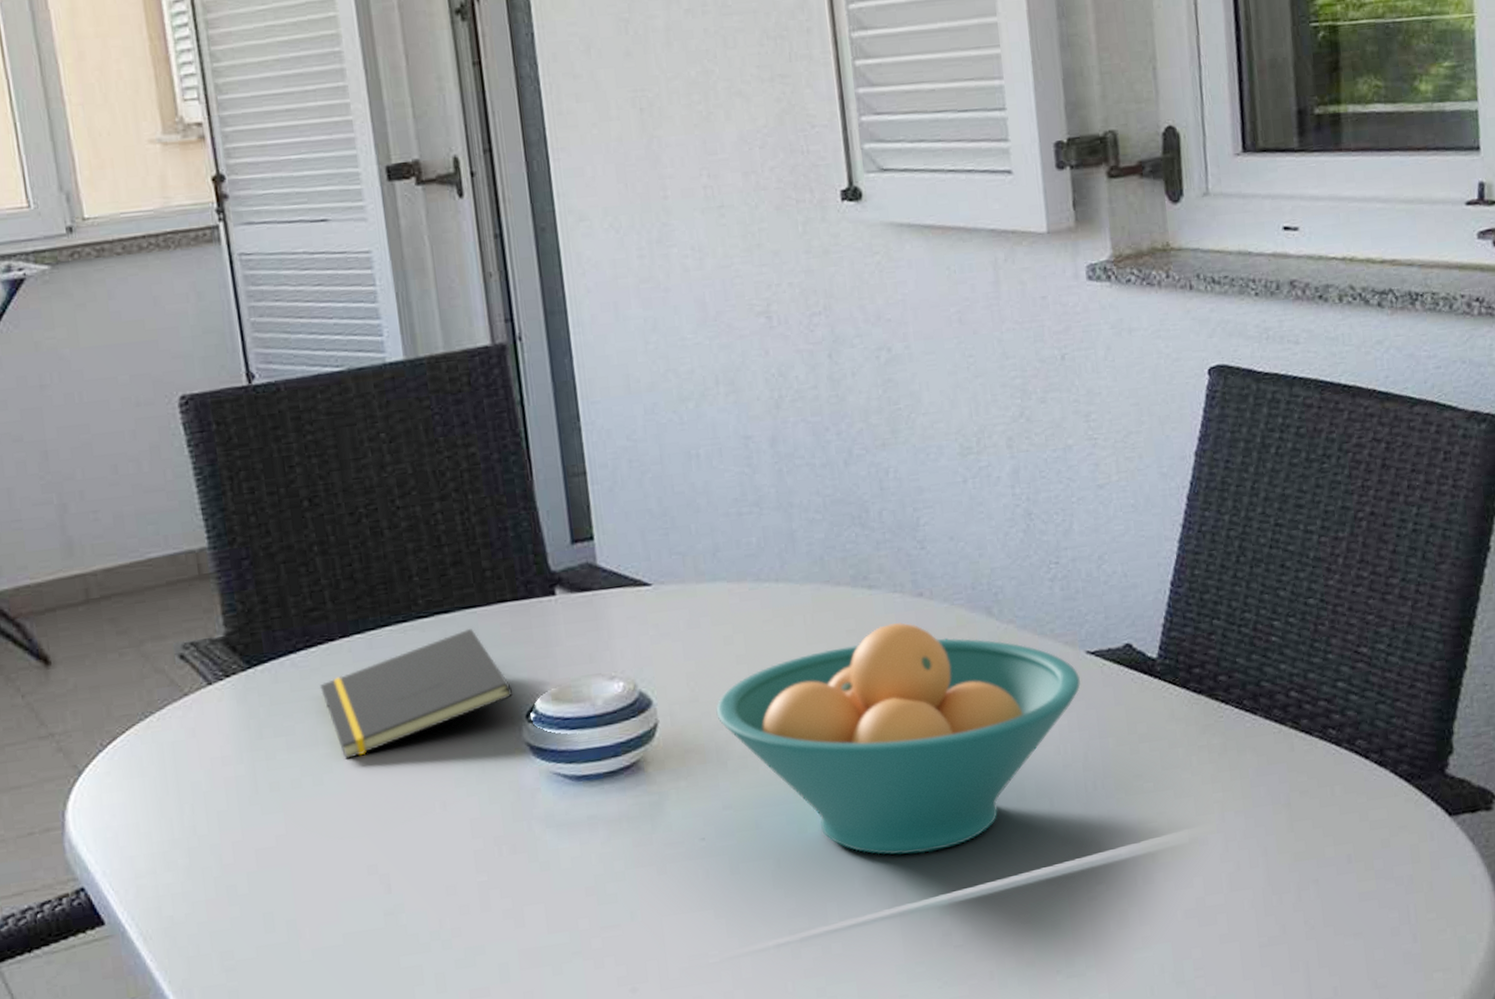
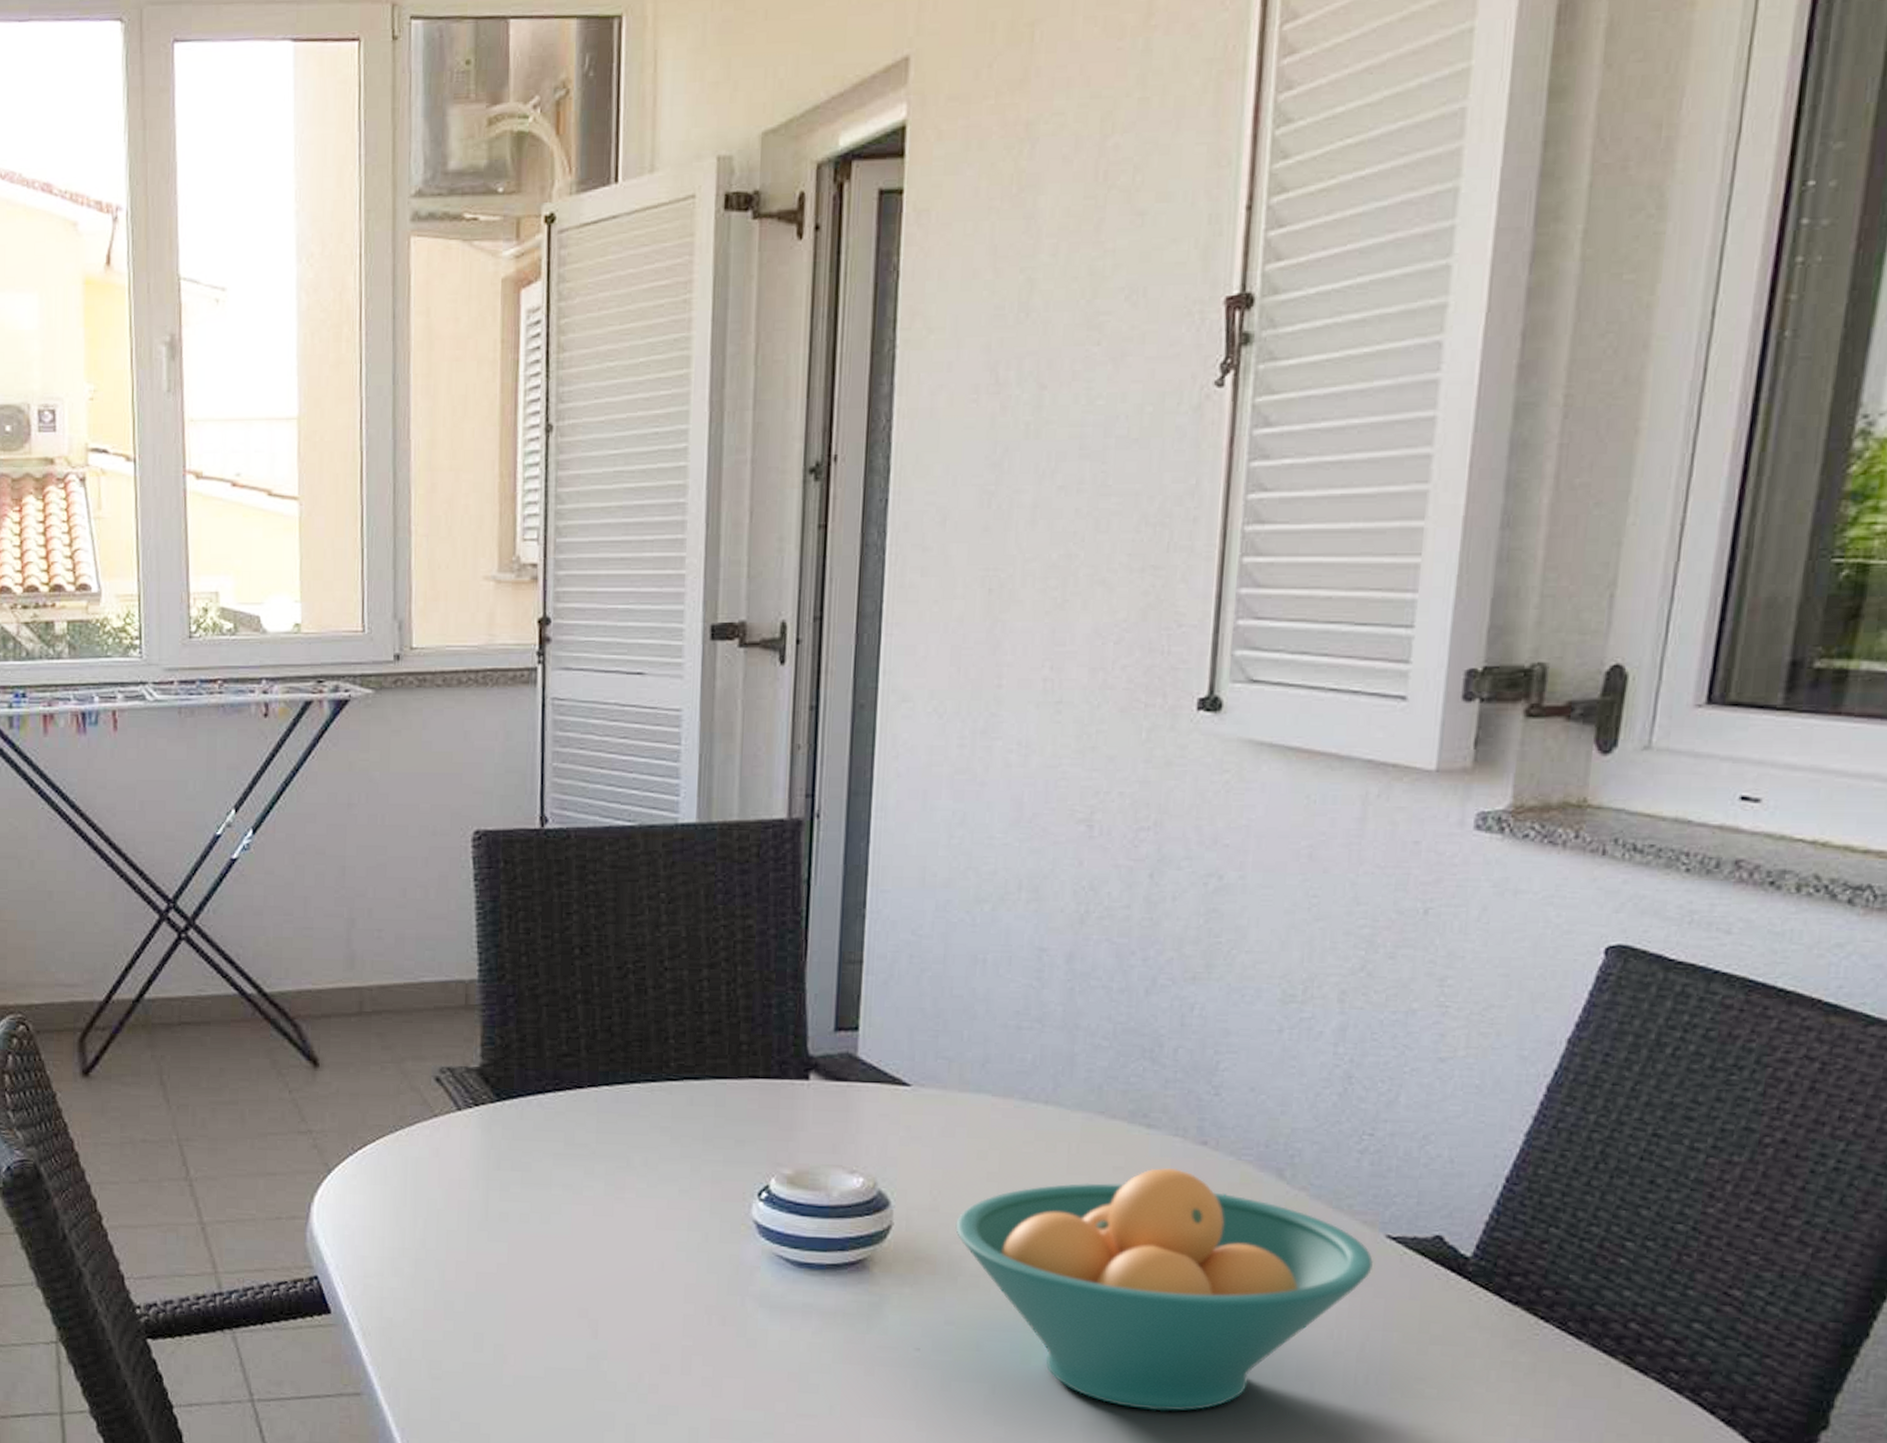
notepad: present [320,628,512,761] -> none [562,1098,748,1205]

